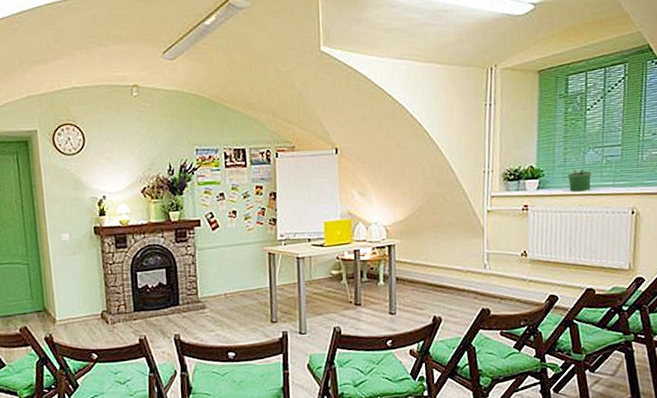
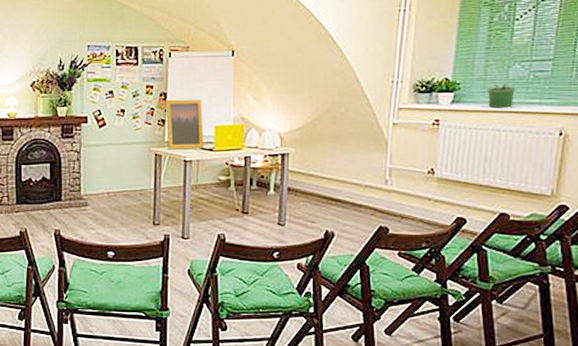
picture frame: none [276,197,315,248] -> present [166,99,204,150]

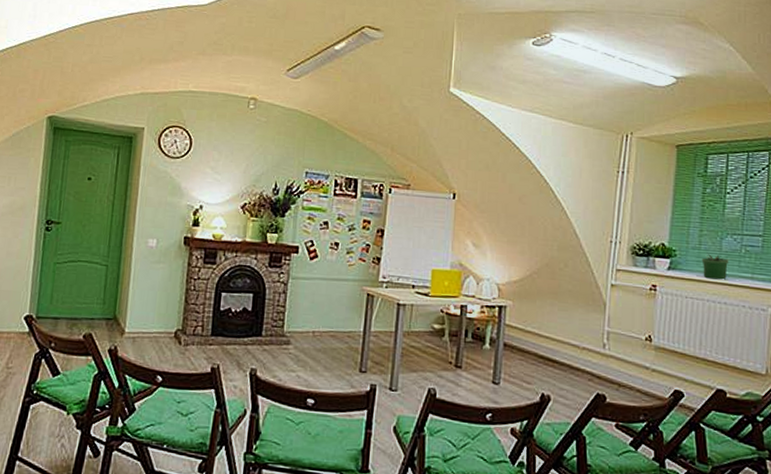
picture frame: present [166,99,204,150] -> none [381,237,420,293]

